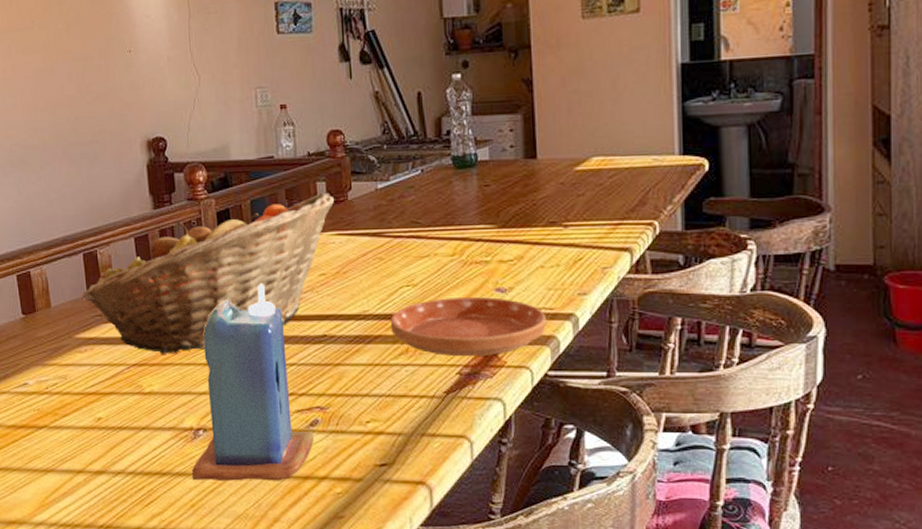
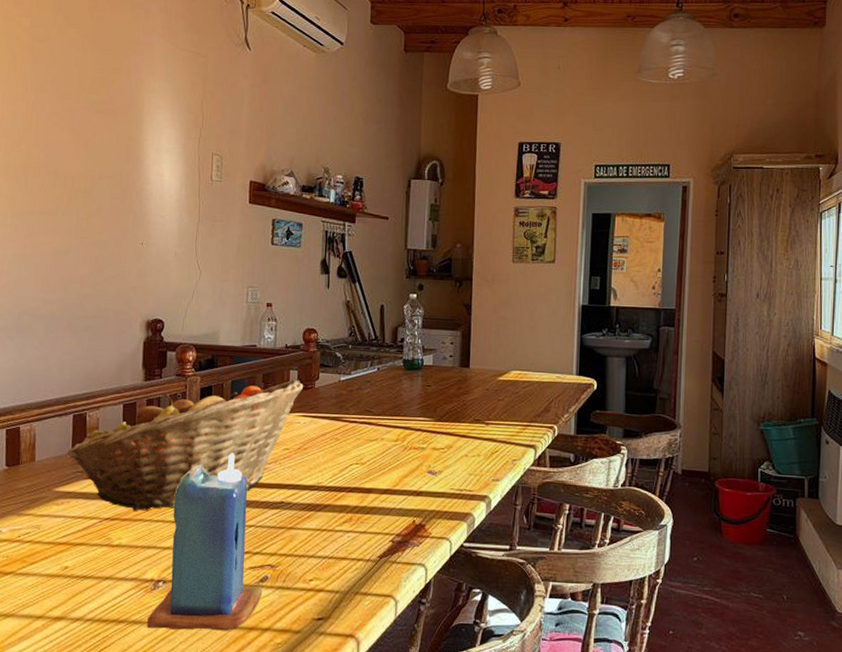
saucer: present [390,297,546,357] -> none [339,476,466,528]

